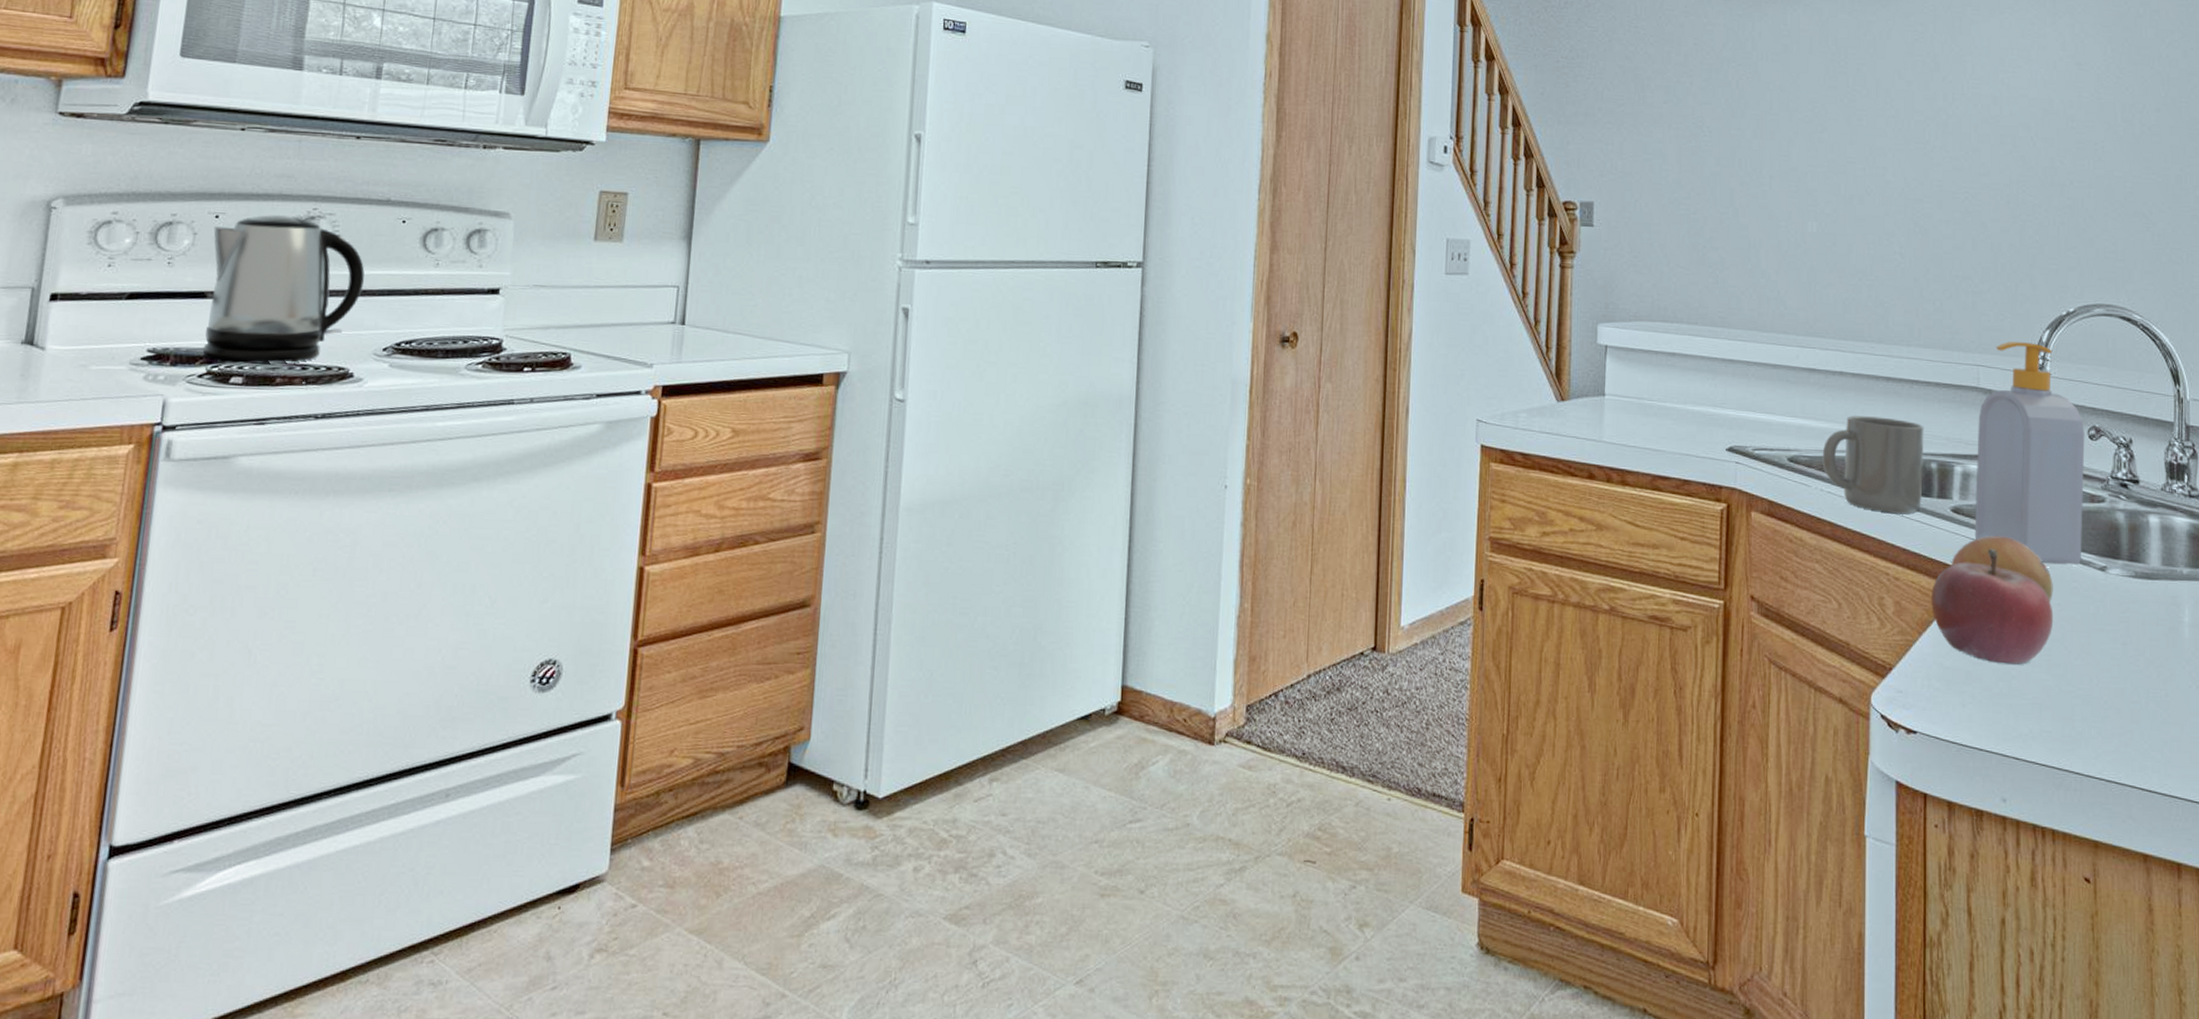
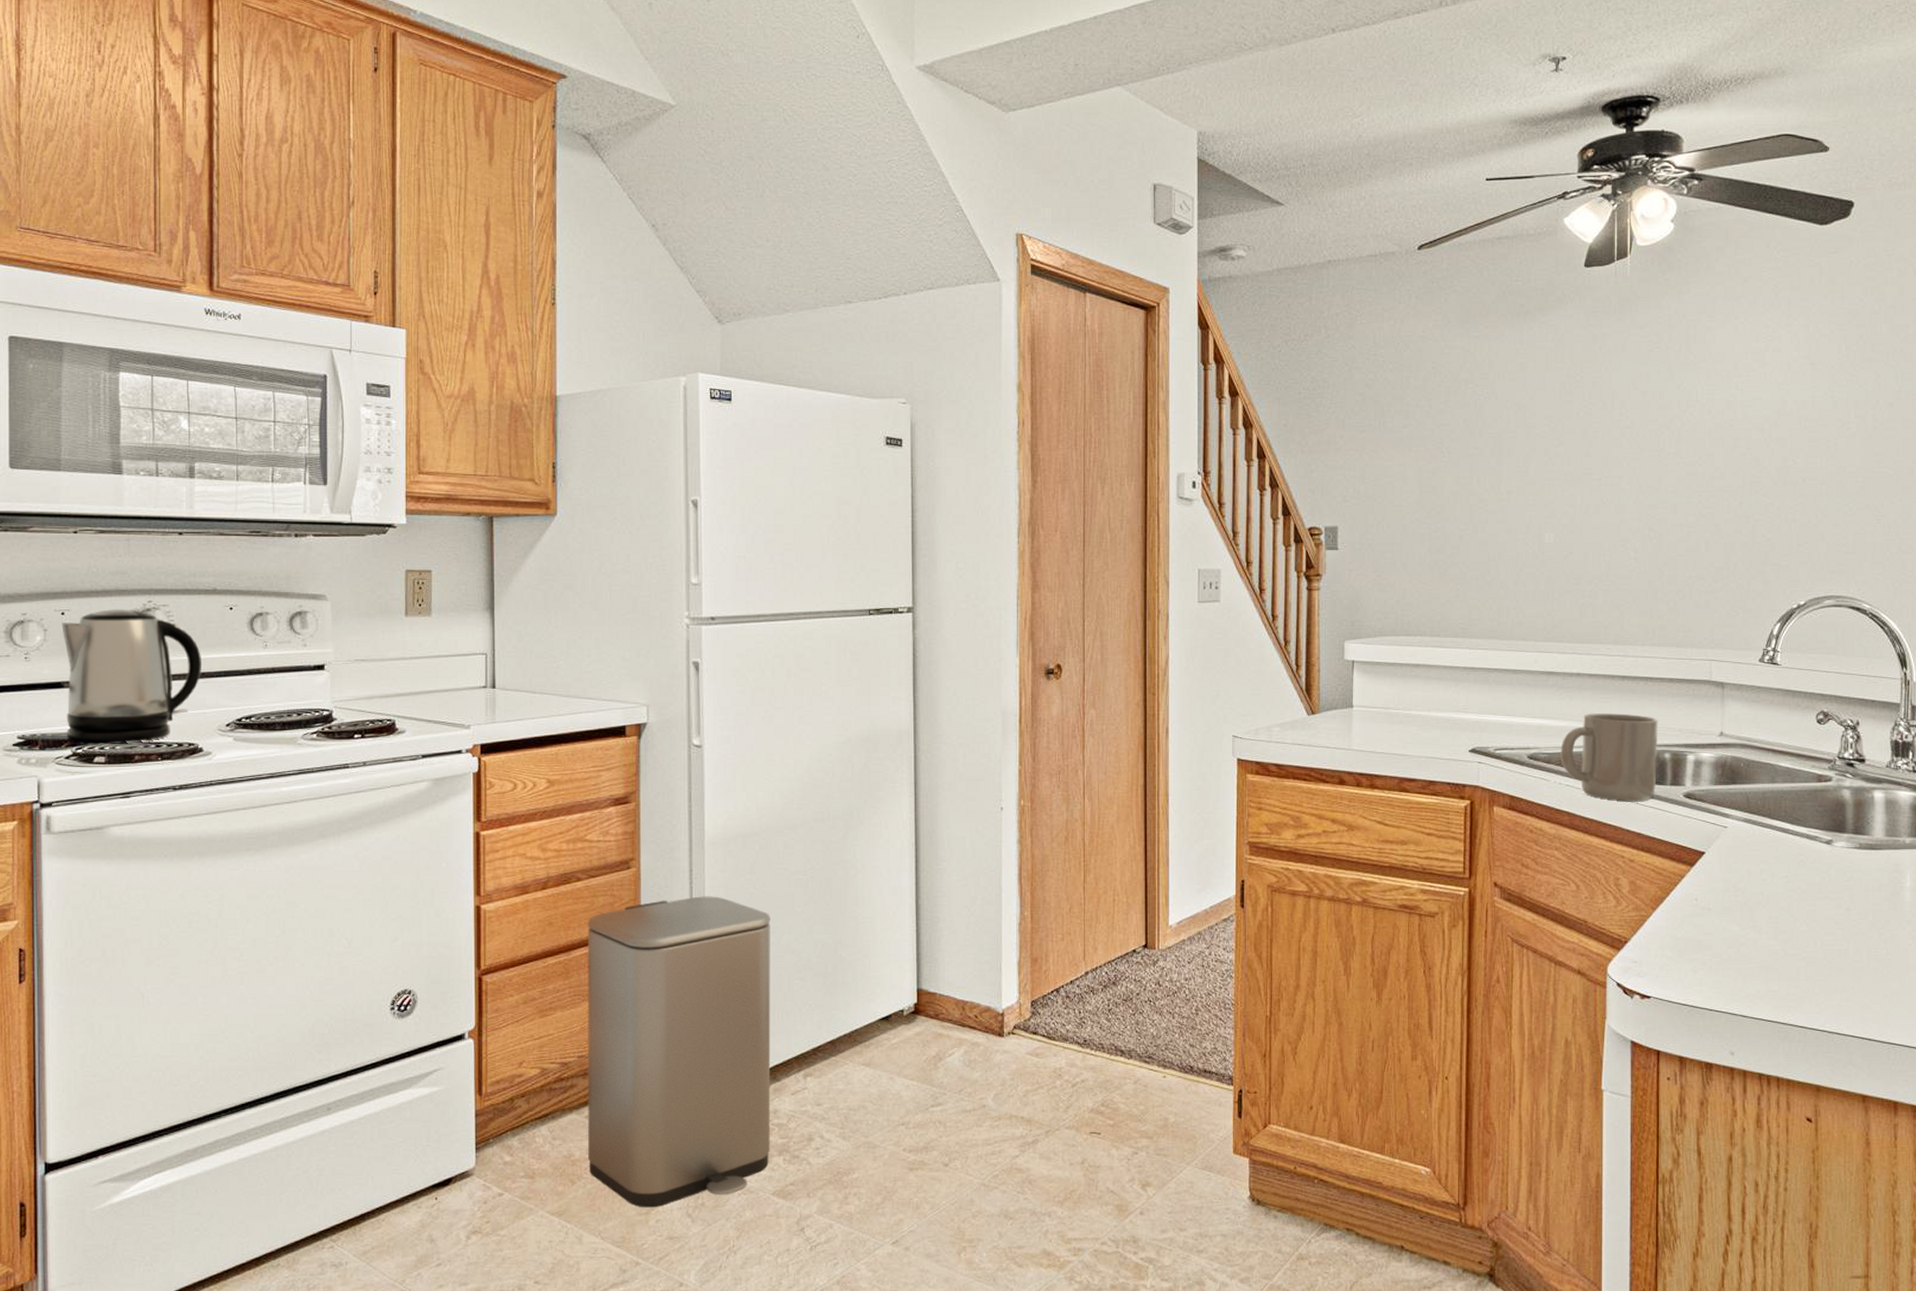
pedal bin: none [738,568,965,928] -> present [587,896,771,1207]
fruit: present [1931,548,2054,665] -> none [1665,829,1781,933]
fruit: present [1951,535,2053,602] -> none [1684,817,1781,875]
soap bottle: present [1974,341,2085,565] -> none [1706,636,1813,840]

